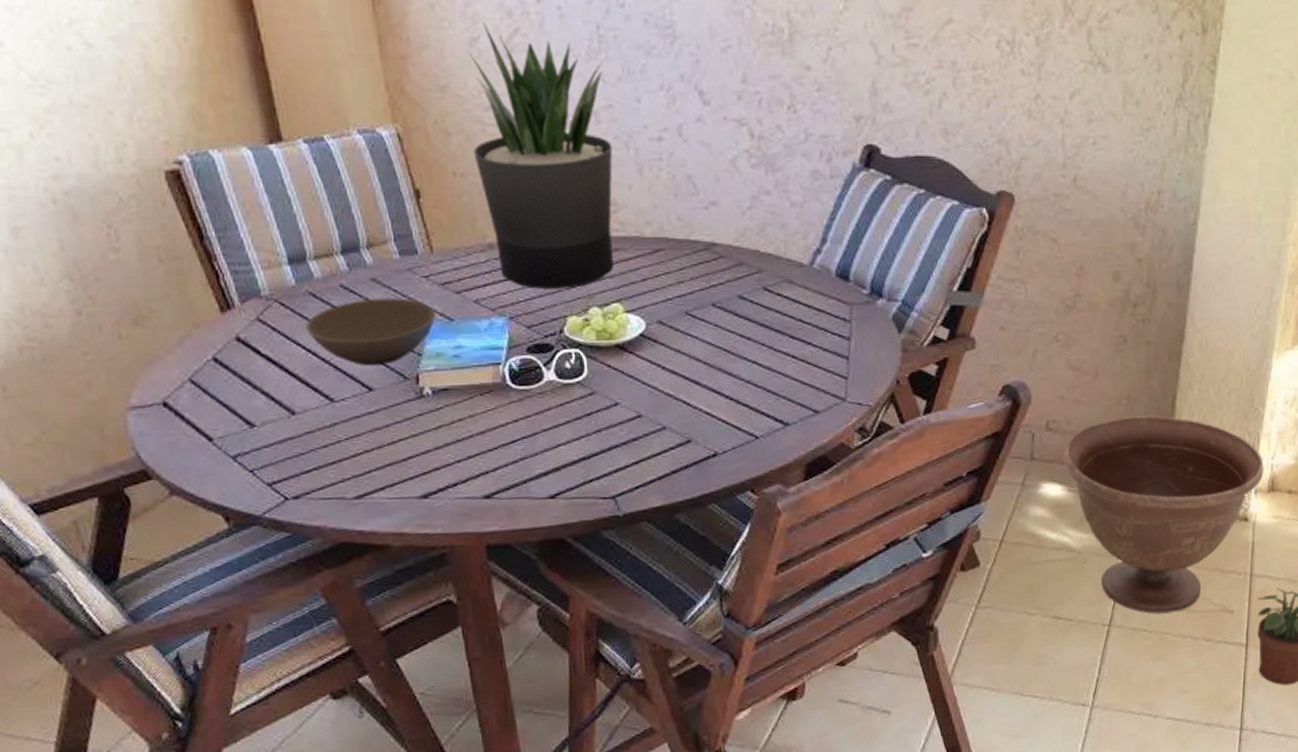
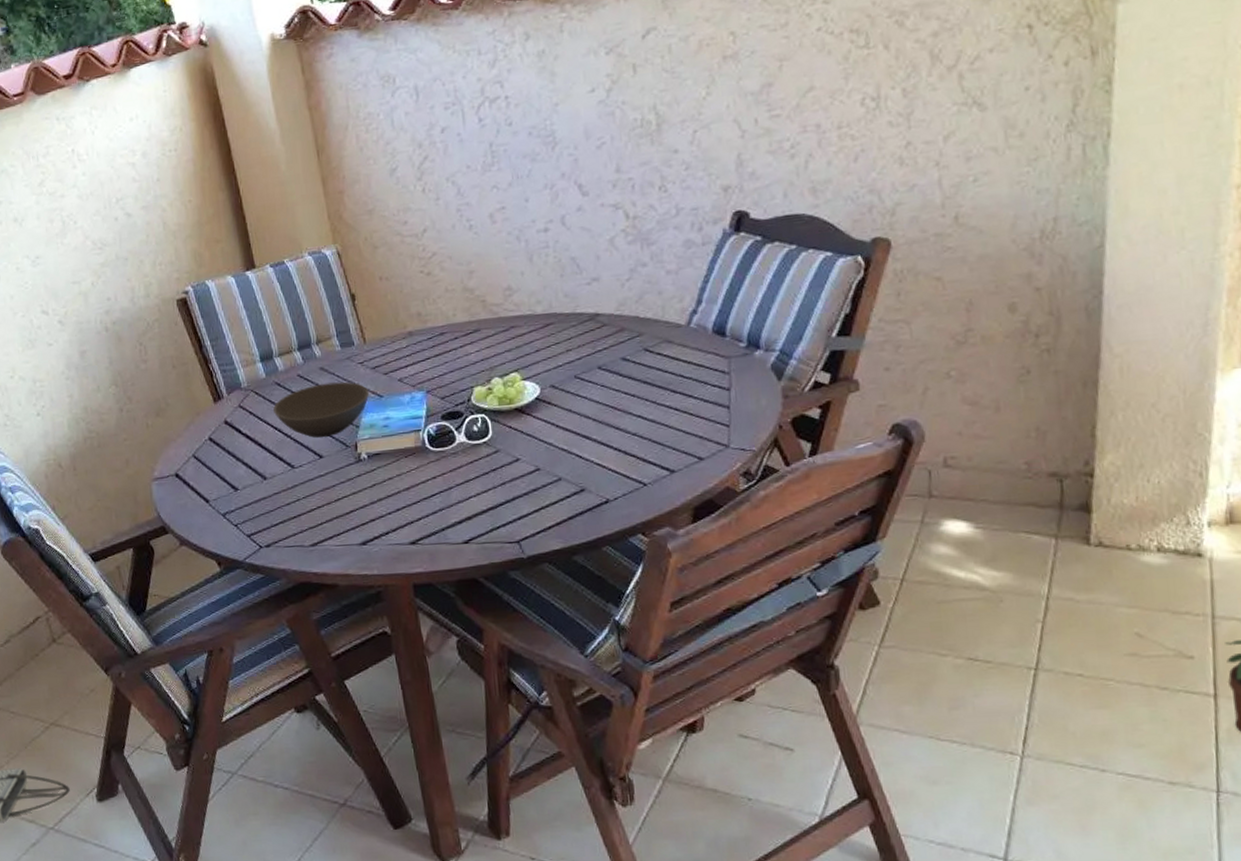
planter: present [468,22,613,289] -> none [389,155,511,366]
planter pot: present [1063,416,1264,614] -> none [965,447,1218,658]

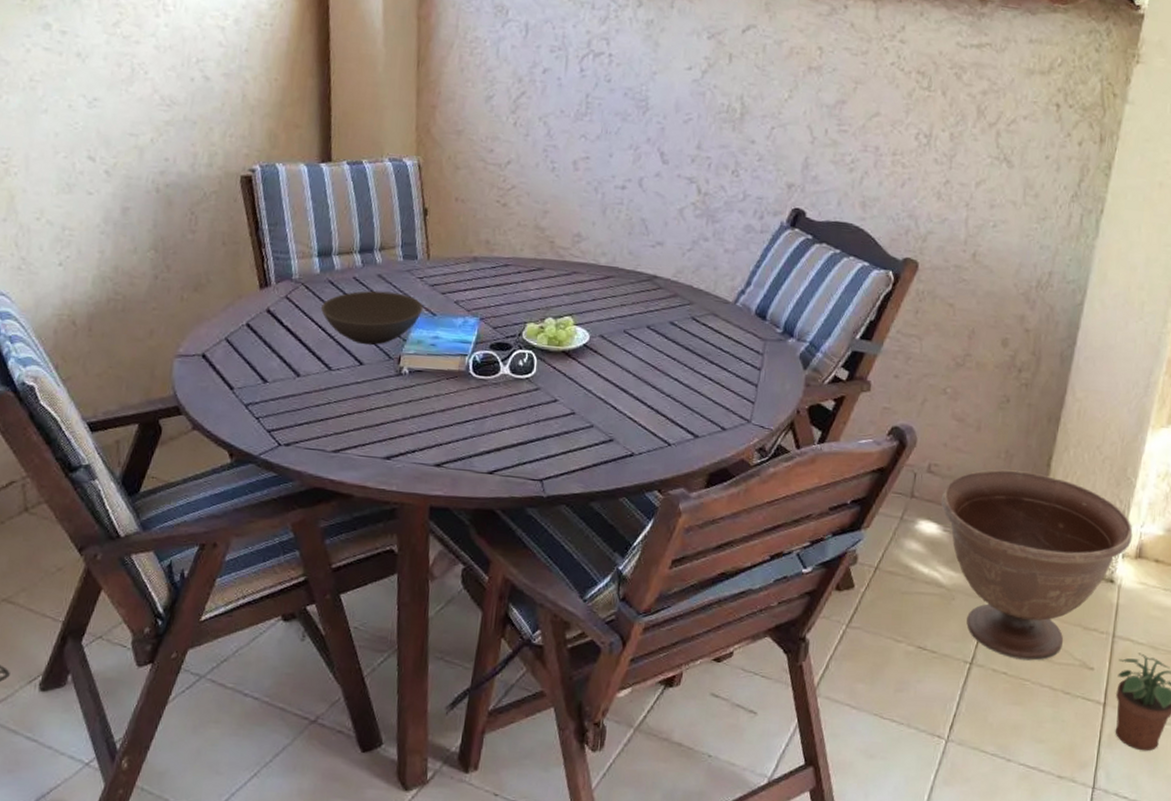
planter pot: none [965,447,1218,658] -> present [940,469,1133,661]

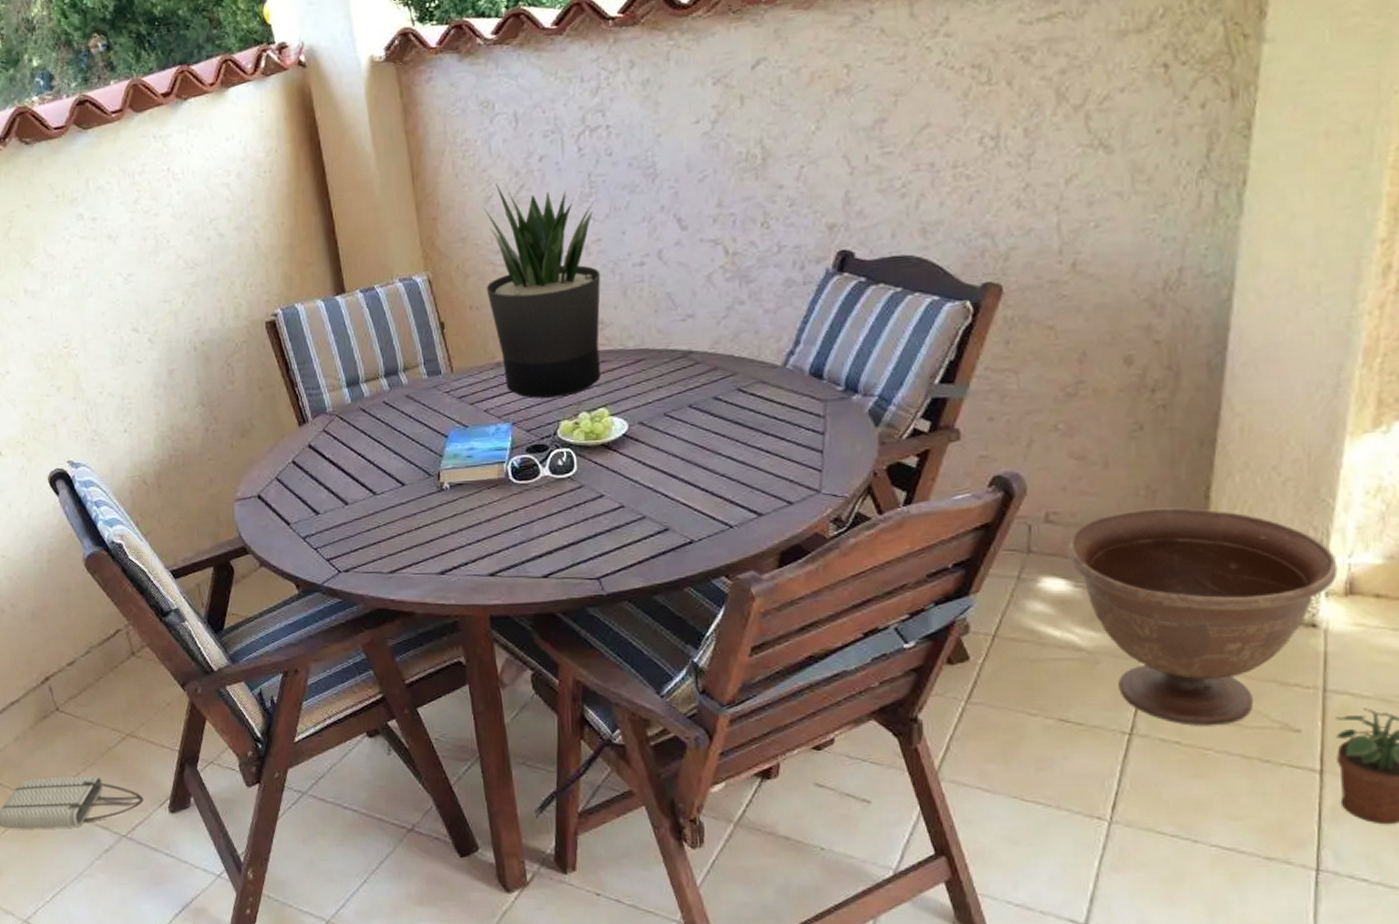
bowl: present [321,290,424,345] -> none [358,410,455,465]
planter: none [474,85,588,300] -> present [483,183,601,398]

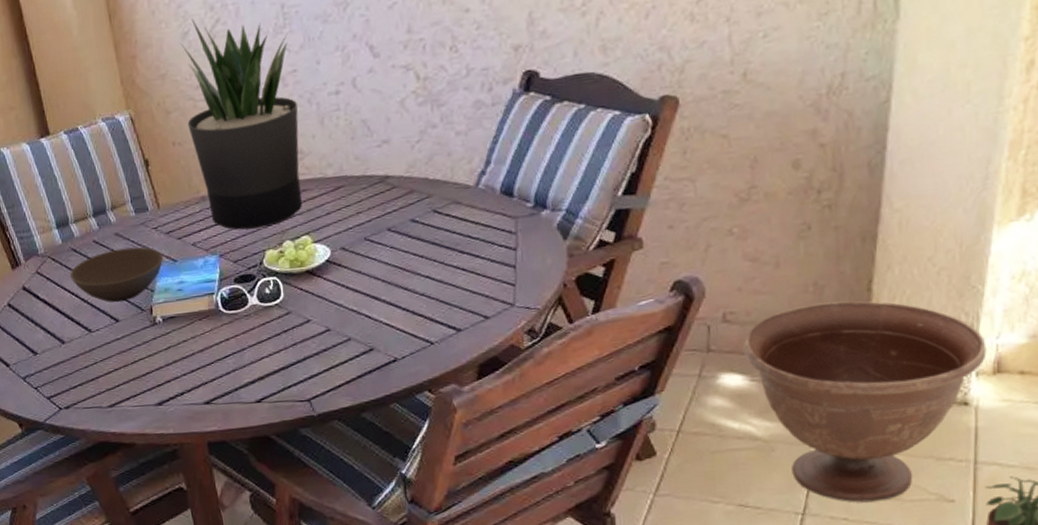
bowl: none [358,410,455,465] -> present [70,247,164,302]

